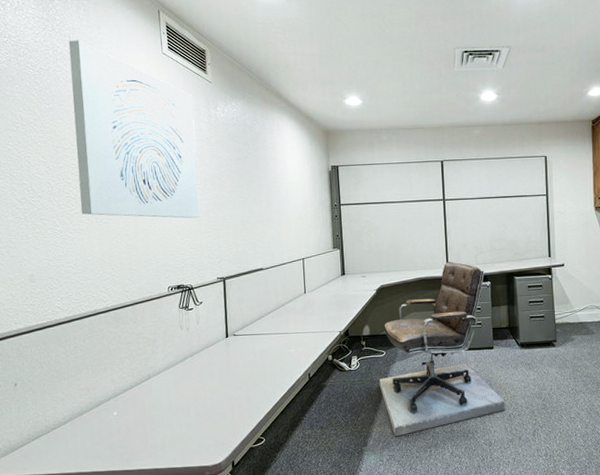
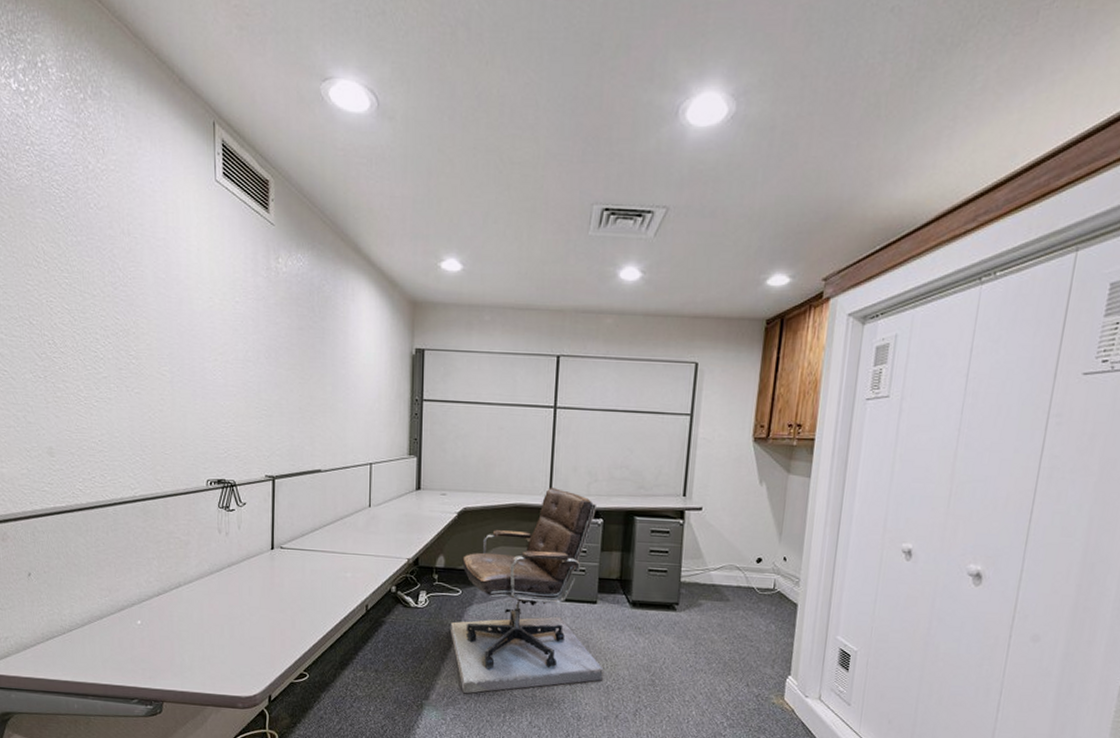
wall art: present [68,40,201,218] -> none [102,155,250,398]

